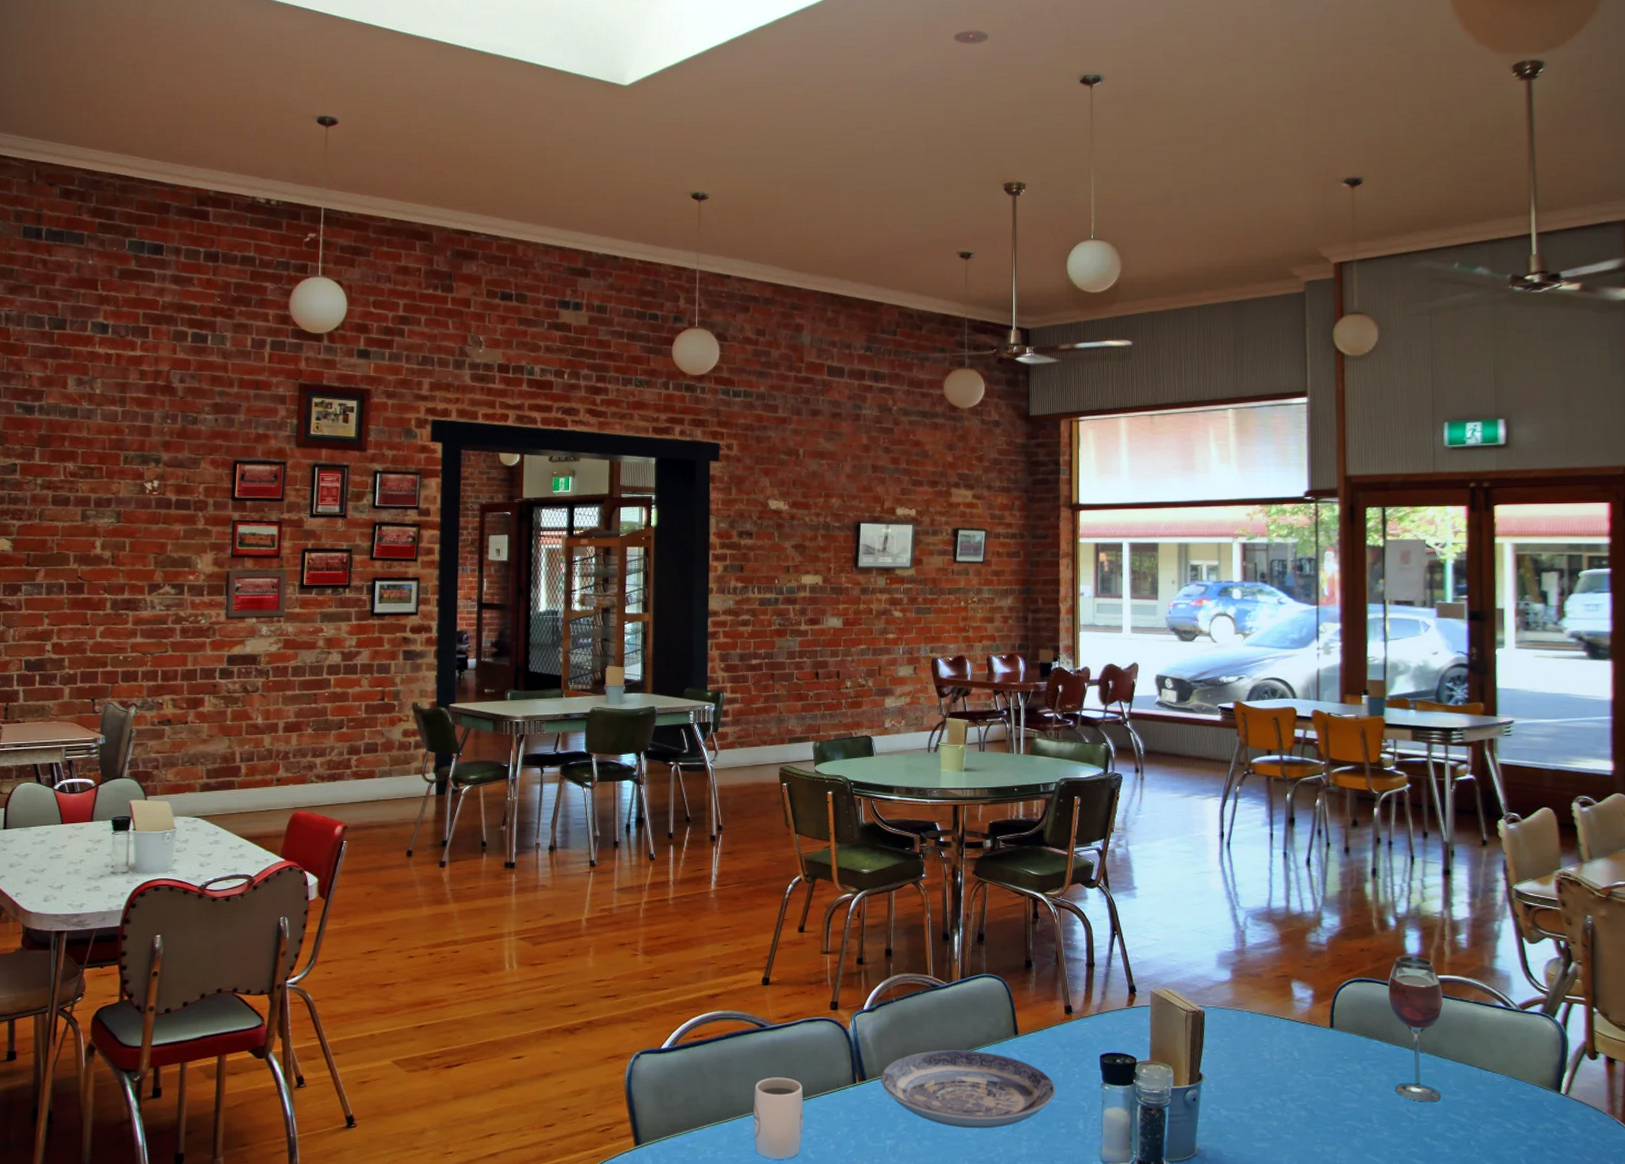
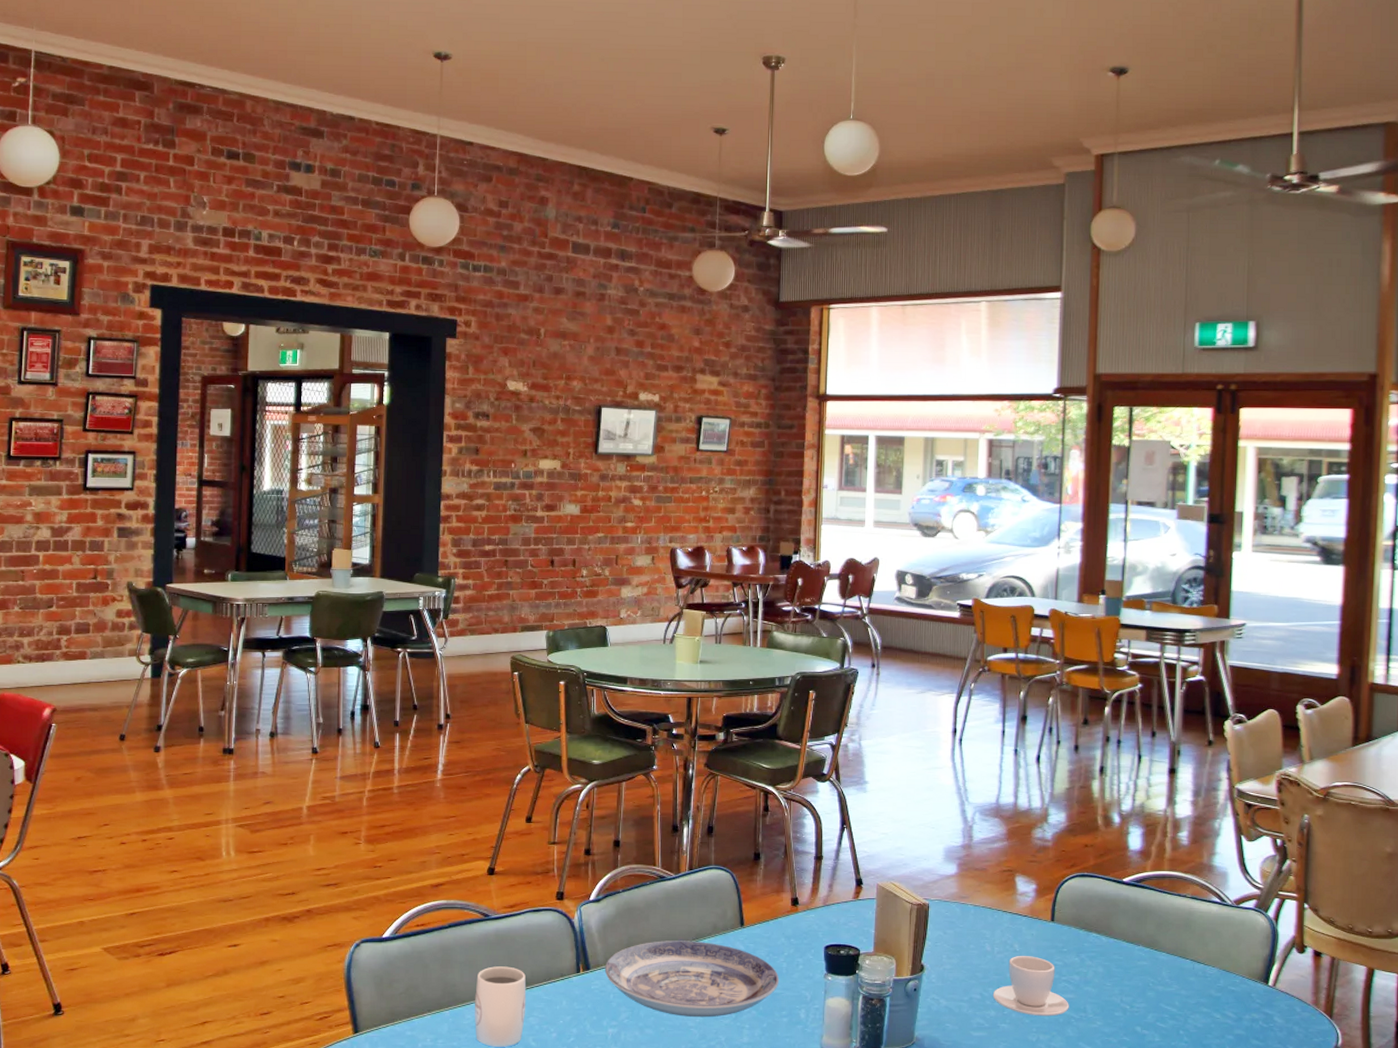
teacup: none [1274,1064,1354,1127] -> present [992,956,1069,1017]
wineglass: present [1388,956,1443,1102] -> none [1109,852,1162,993]

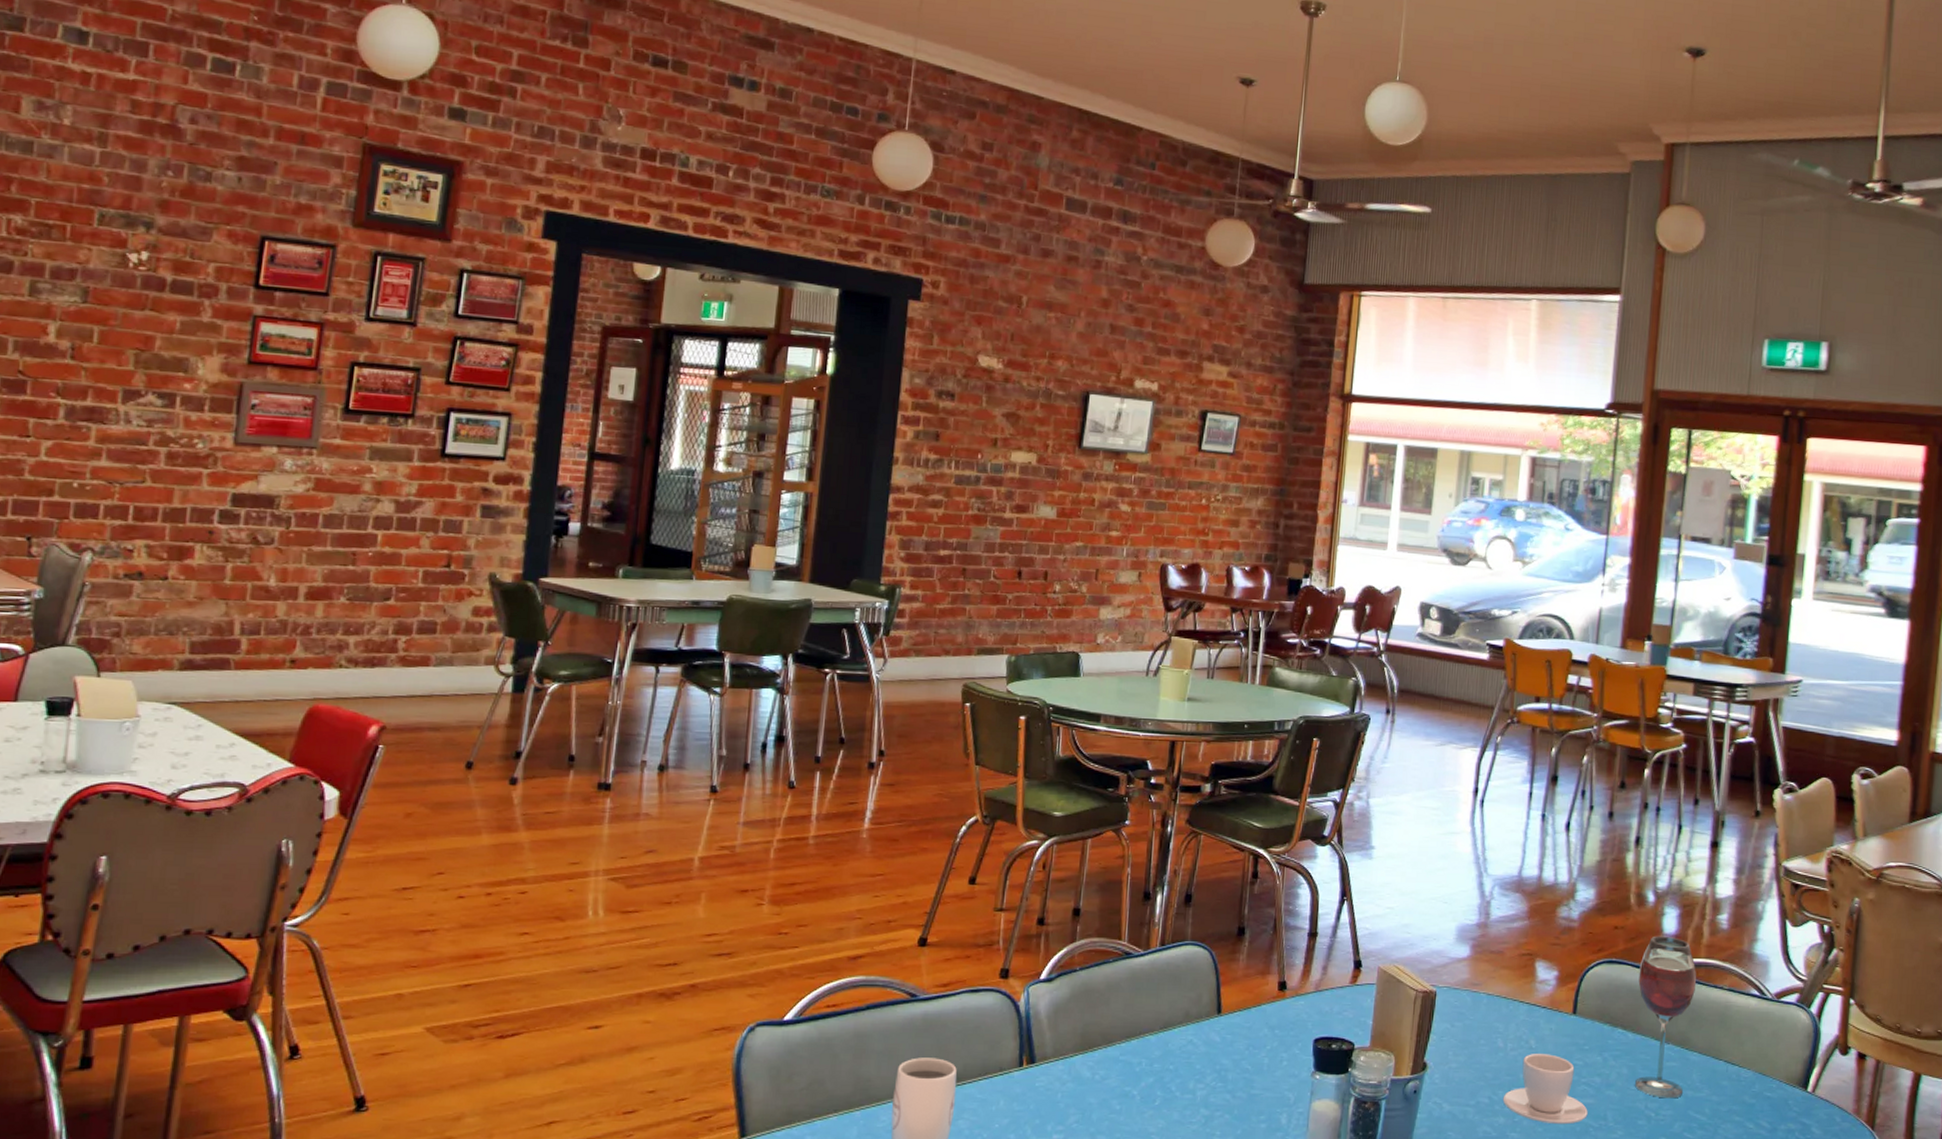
plate: present [604,941,780,1018] -> none [1052,1029,1259,1122]
wineglass: none [1109,852,1162,993] -> present [1635,936,1697,1099]

